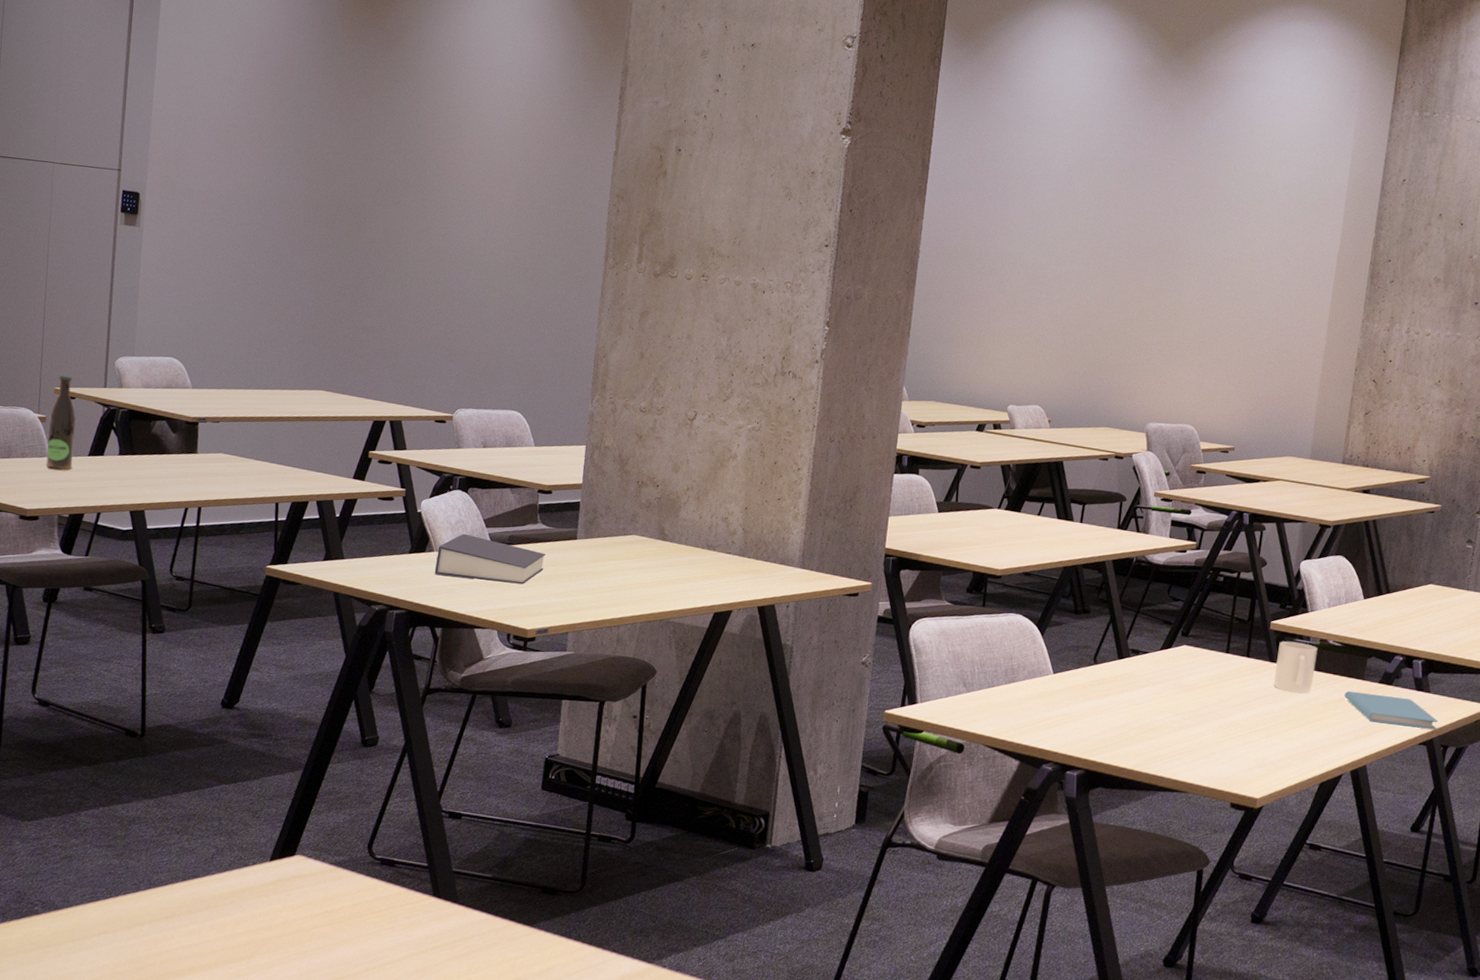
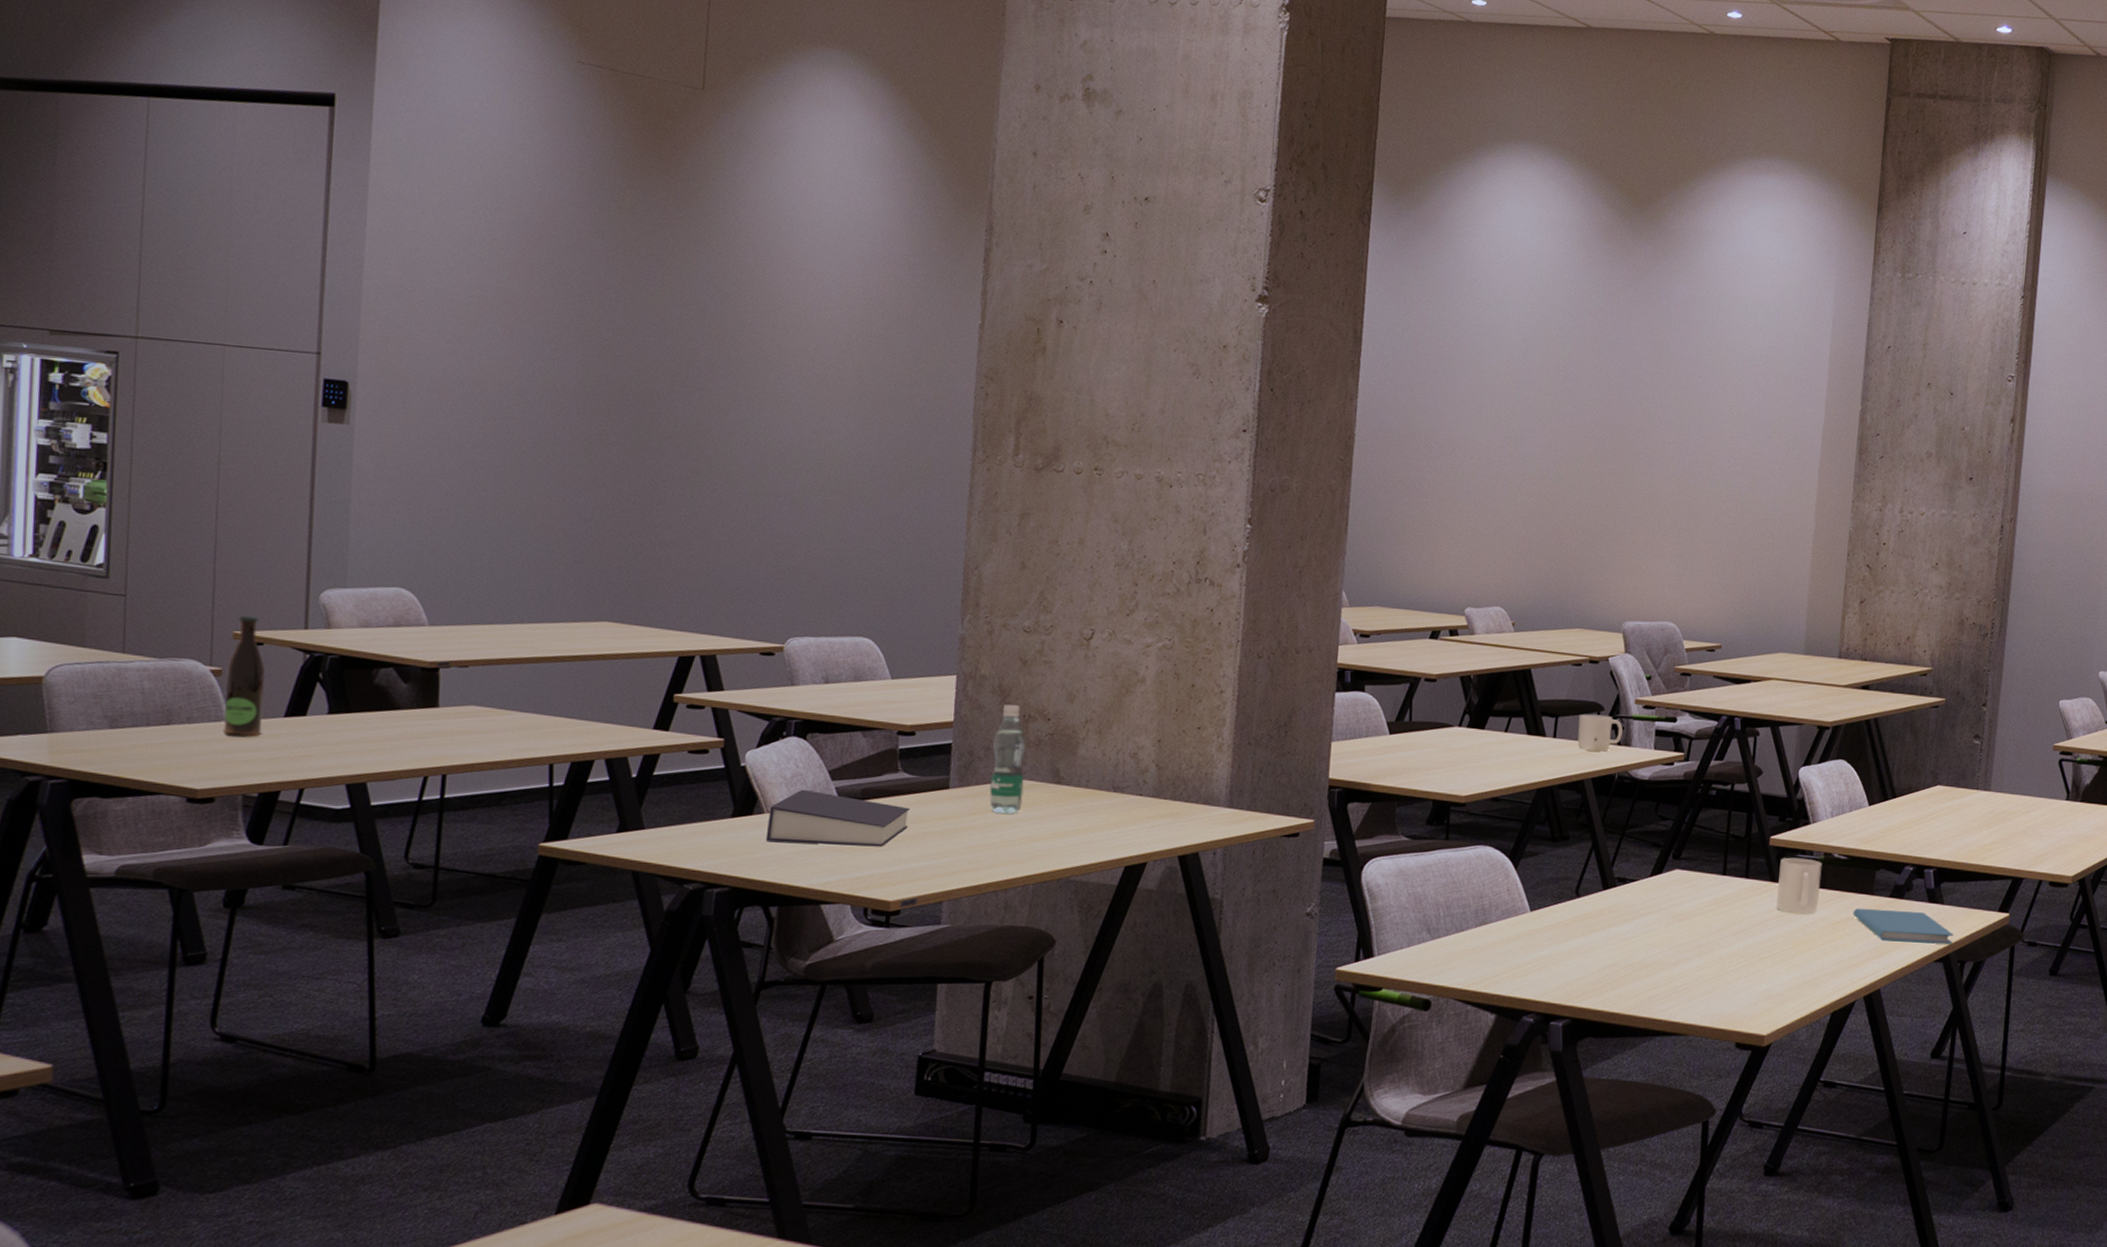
bottle: none [608,471,639,563] -> present [989,704,1026,814]
mug: none [1101,503,1142,537] -> present [1577,714,1623,752]

